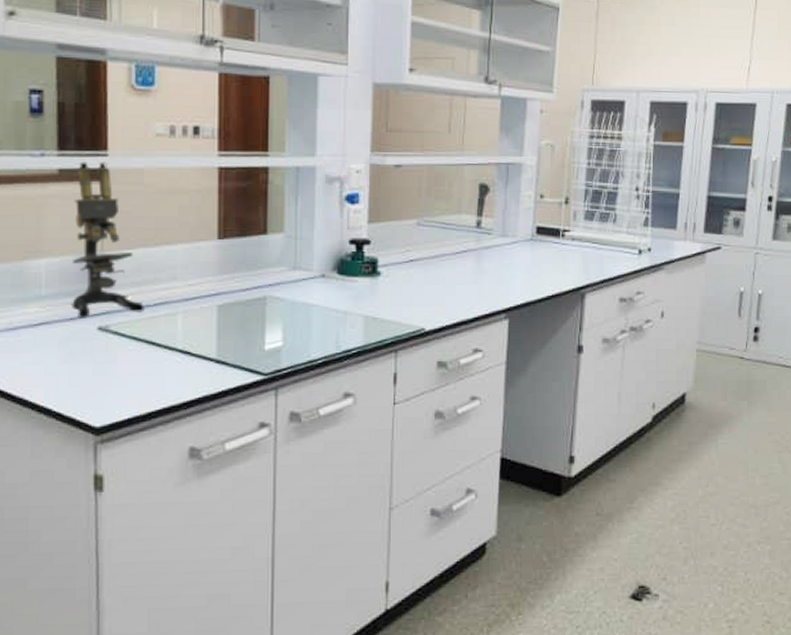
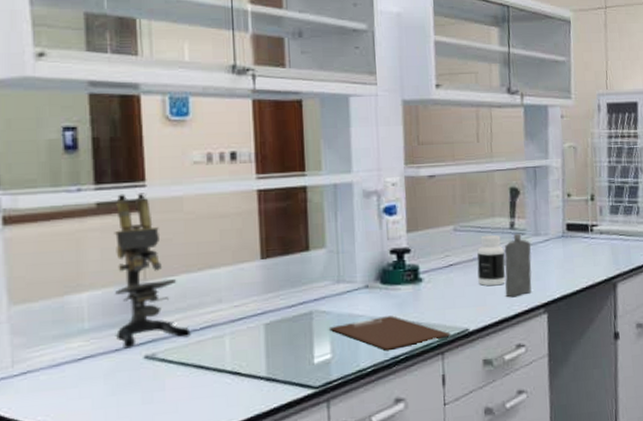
clipboard: none [282,308,406,343] -> present [329,315,451,350]
medicine bottle: none [439,232,469,286] -> present [477,234,506,286]
flask: none [466,232,497,300] -> present [504,233,532,297]

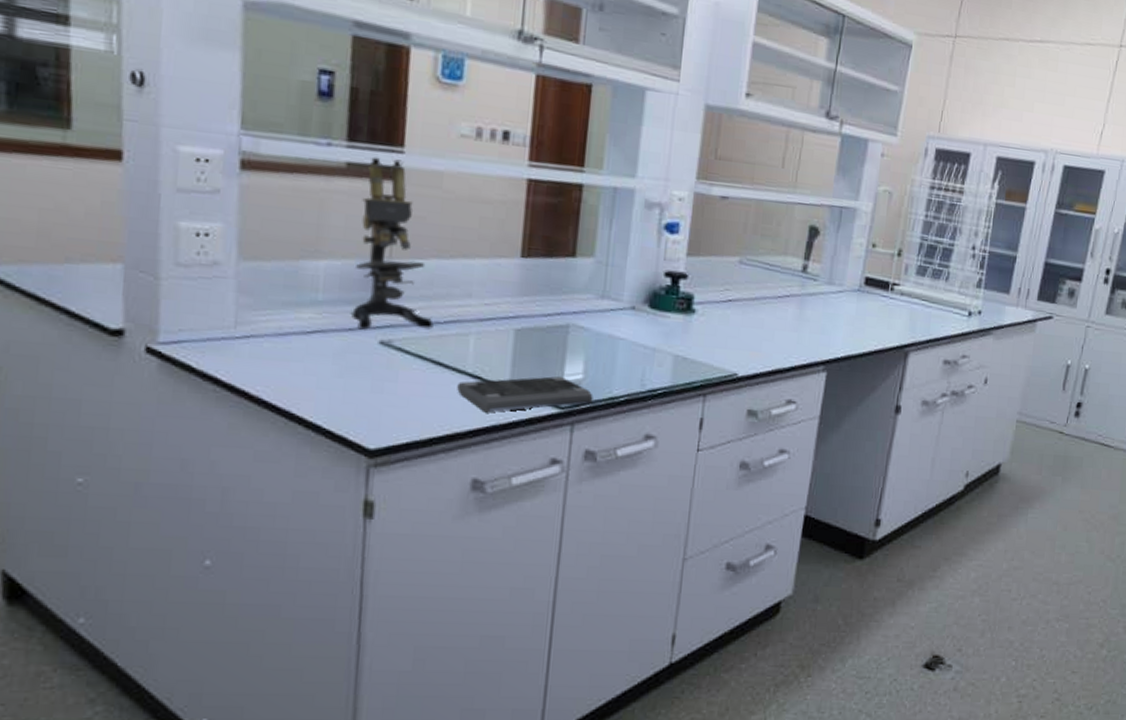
calculator: none [219,358,344,404] -> present [457,376,593,413]
clipboard: present [329,315,451,350] -> none [585,343,717,382]
medicine bottle: present [477,234,506,286] -> none [757,273,792,332]
flask: present [504,233,532,297] -> none [784,277,823,348]

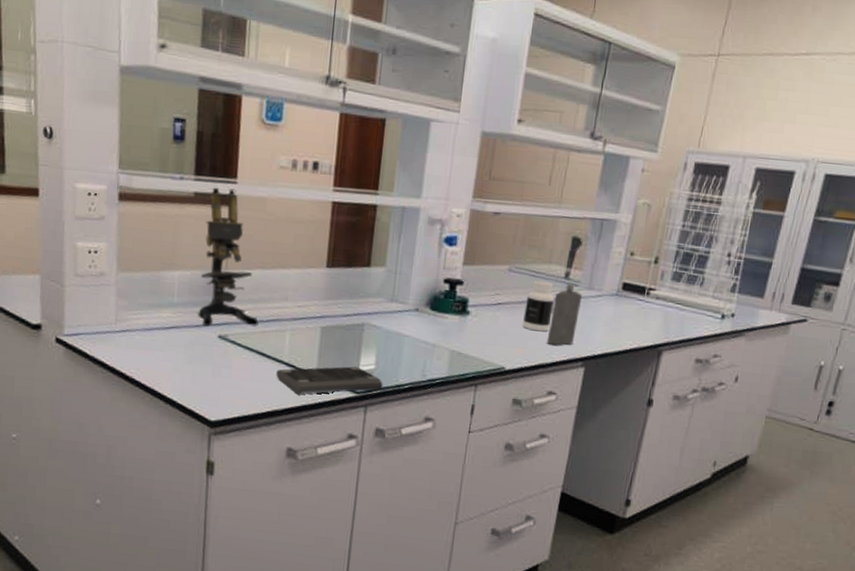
medicine bottle: none [757,273,792,332] -> present [523,280,555,332]
flask: none [784,277,823,348] -> present [546,283,583,346]

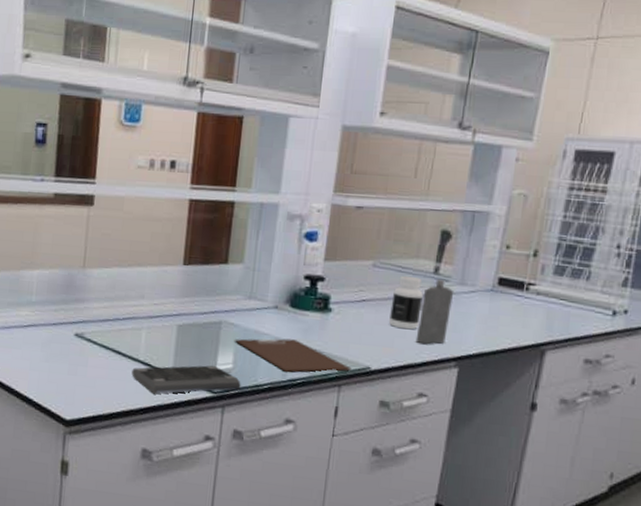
microscope: present [198,187,259,327] -> none [55,188,115,325]
clipboard: none [377,340,487,373] -> present [235,338,351,372]

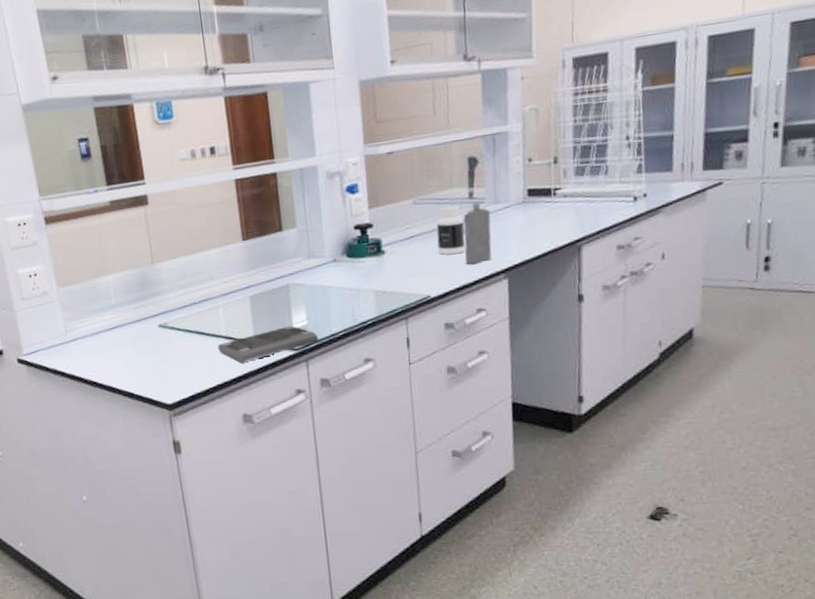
clipboard: present [235,338,351,372] -> none [304,285,414,317]

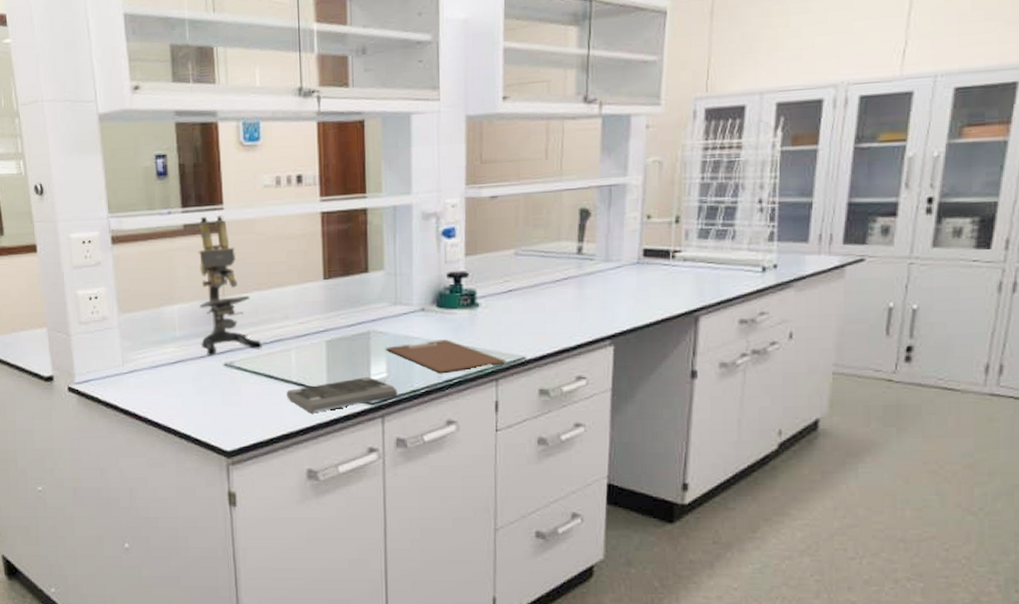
microscope: none [124,189,192,320] -> present [198,215,262,356]
clipboard: none [304,285,414,317] -> present [386,339,506,373]
medicine bottle: present [436,205,466,255] -> none [538,260,570,314]
flask: present [463,202,492,265] -> none [567,258,600,327]

